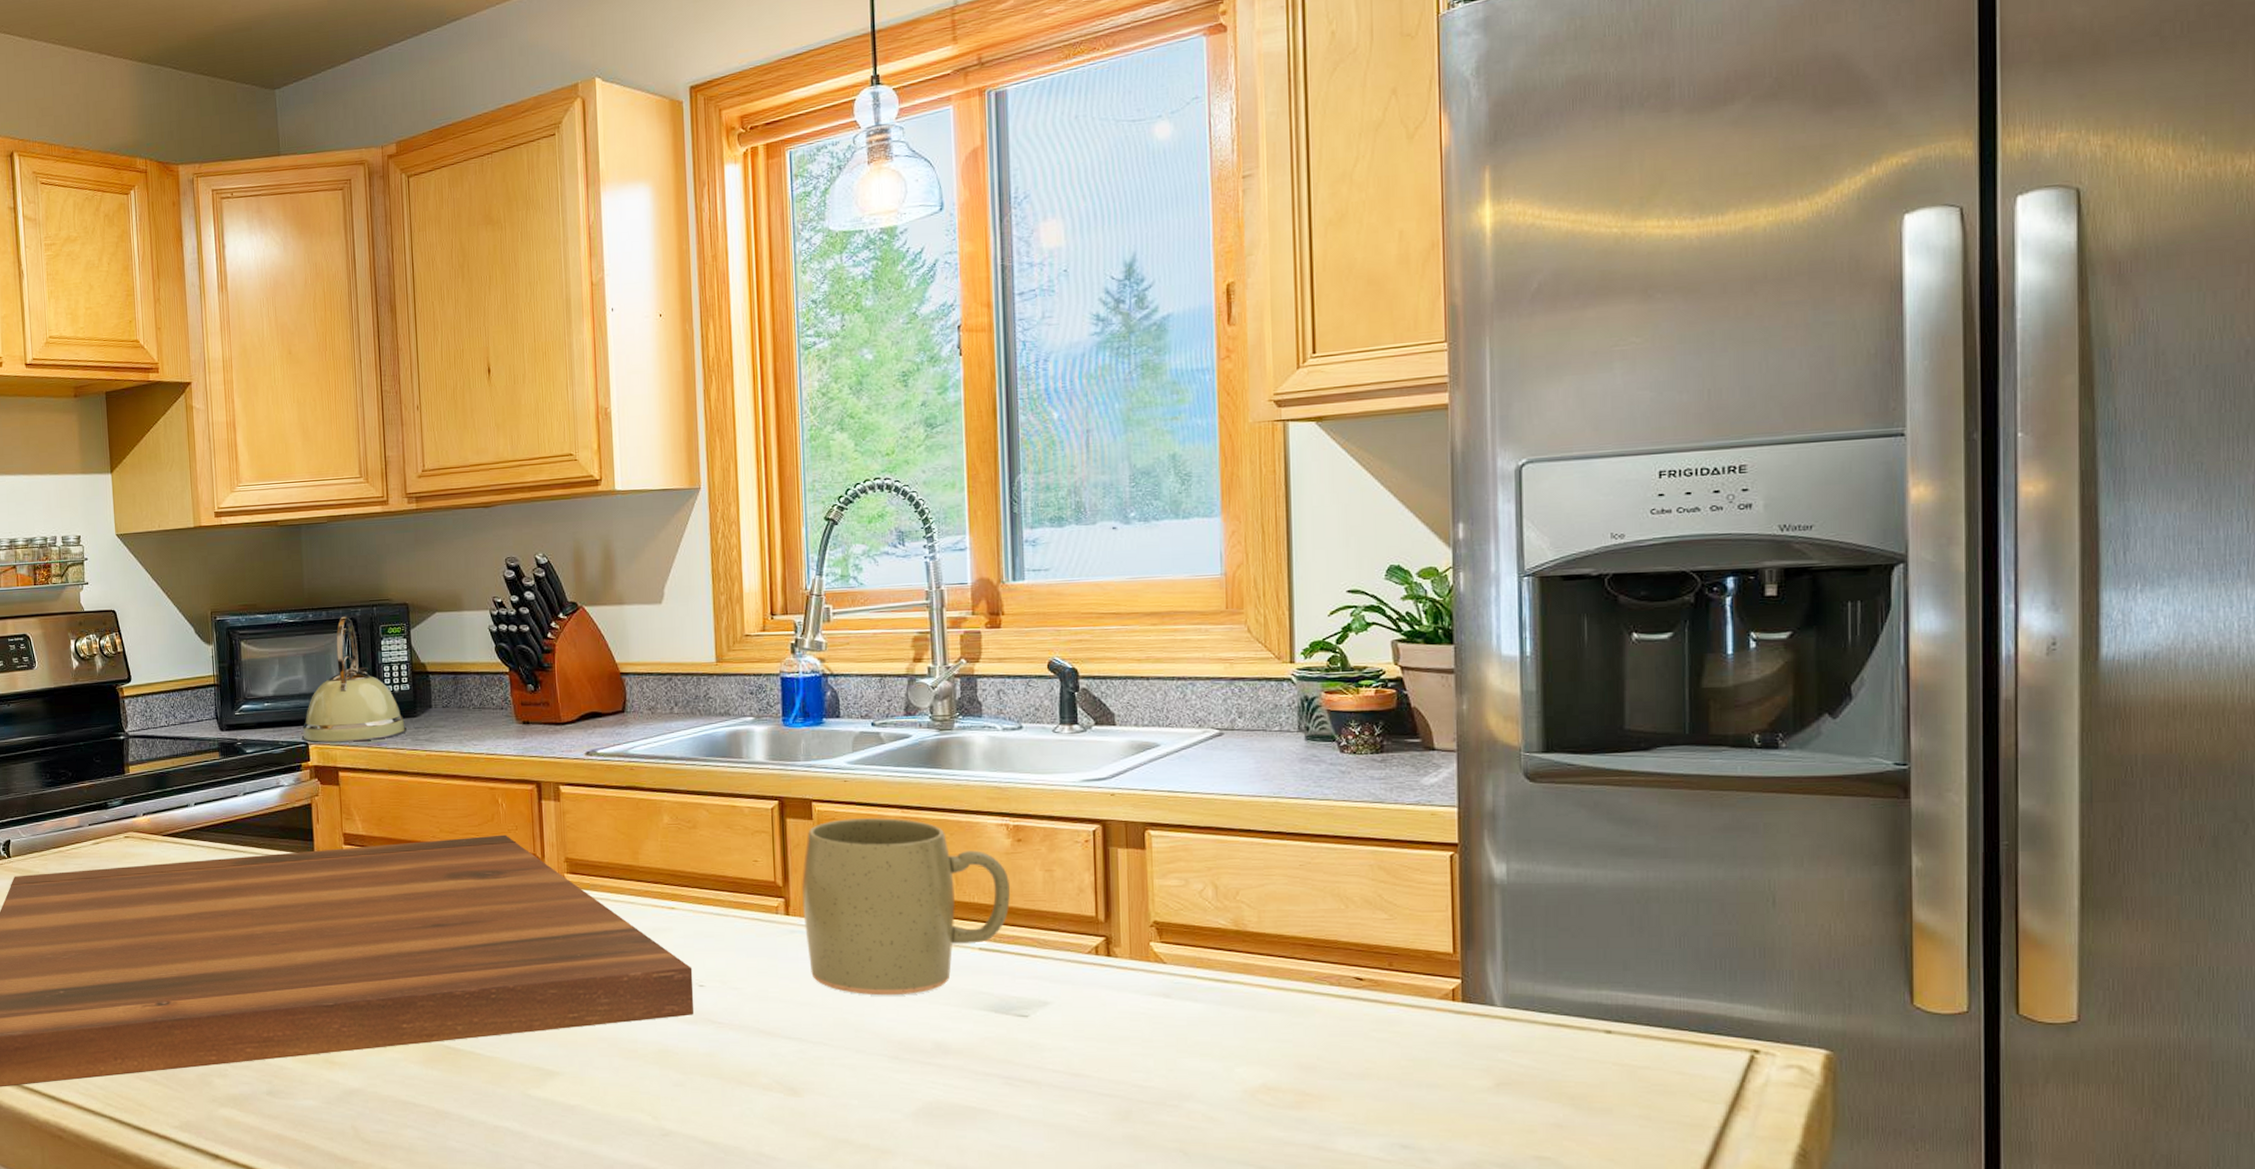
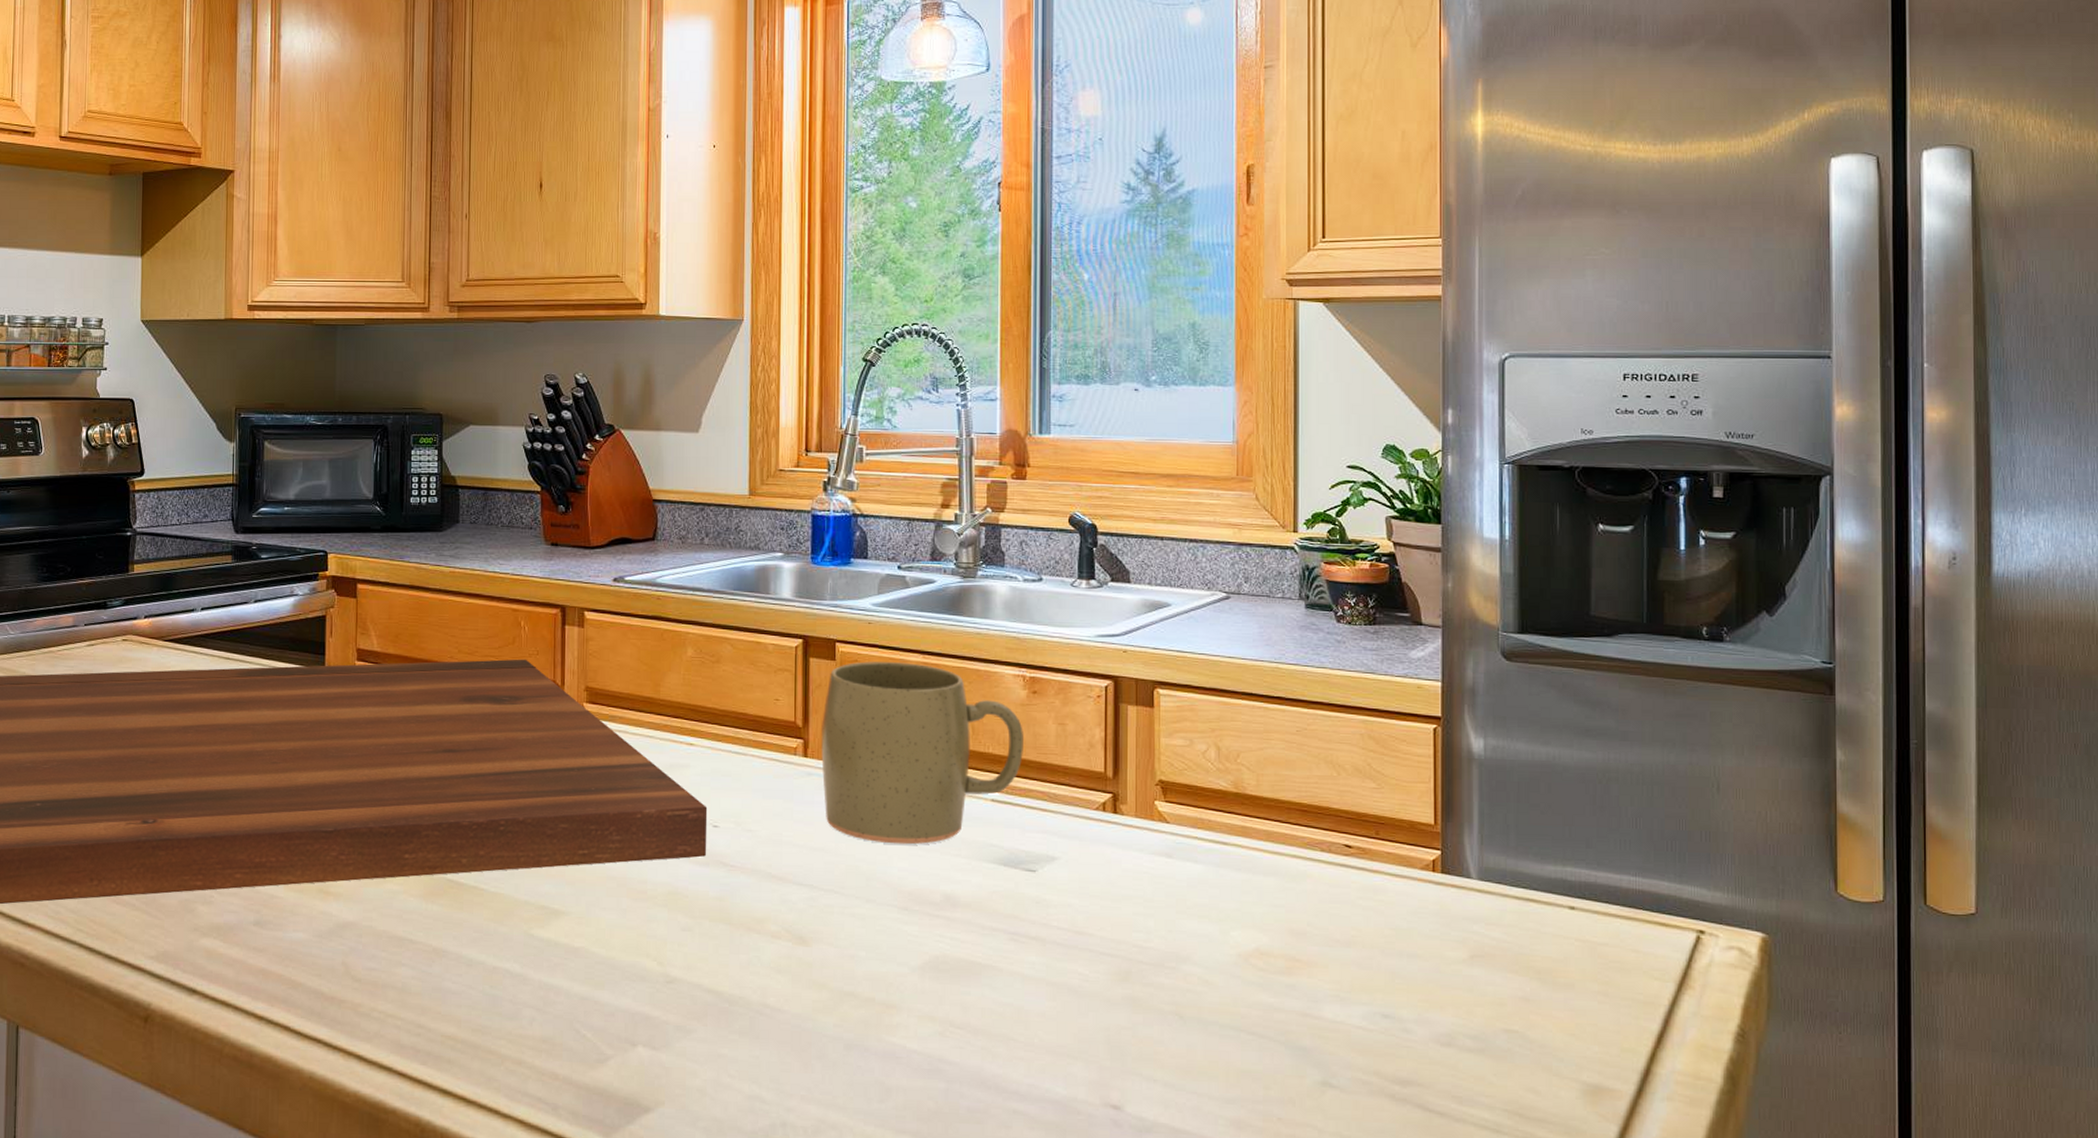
kettle: present [301,616,407,743] -> none [321,422,431,554]

